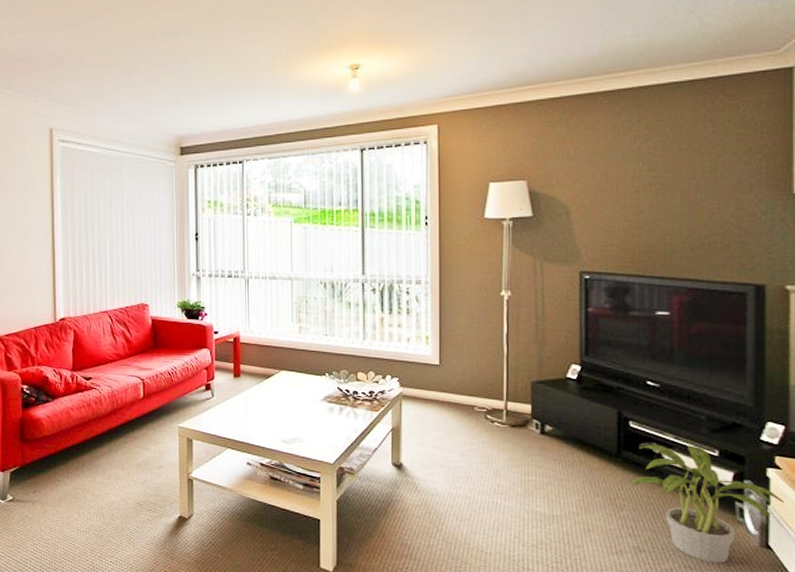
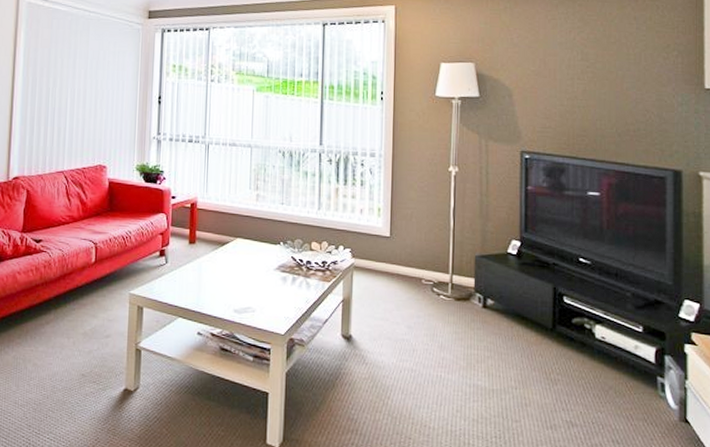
potted plant: present [628,445,785,564] -> none [562,320,701,438]

